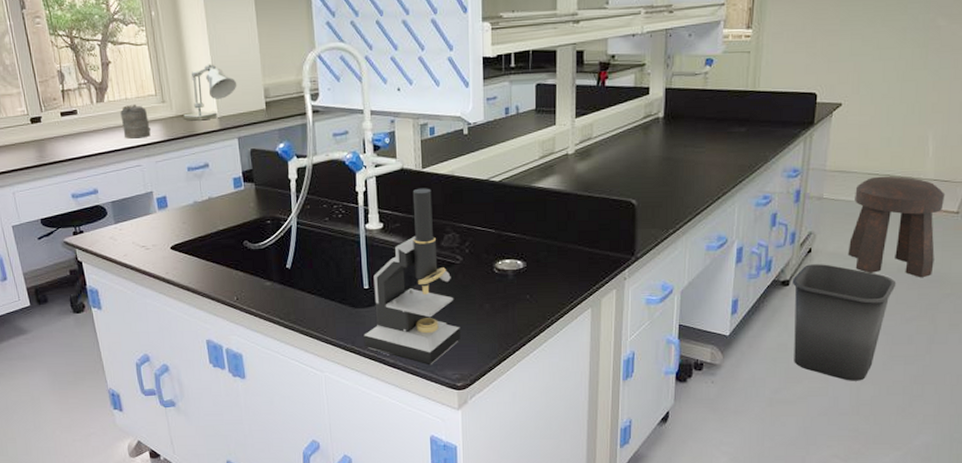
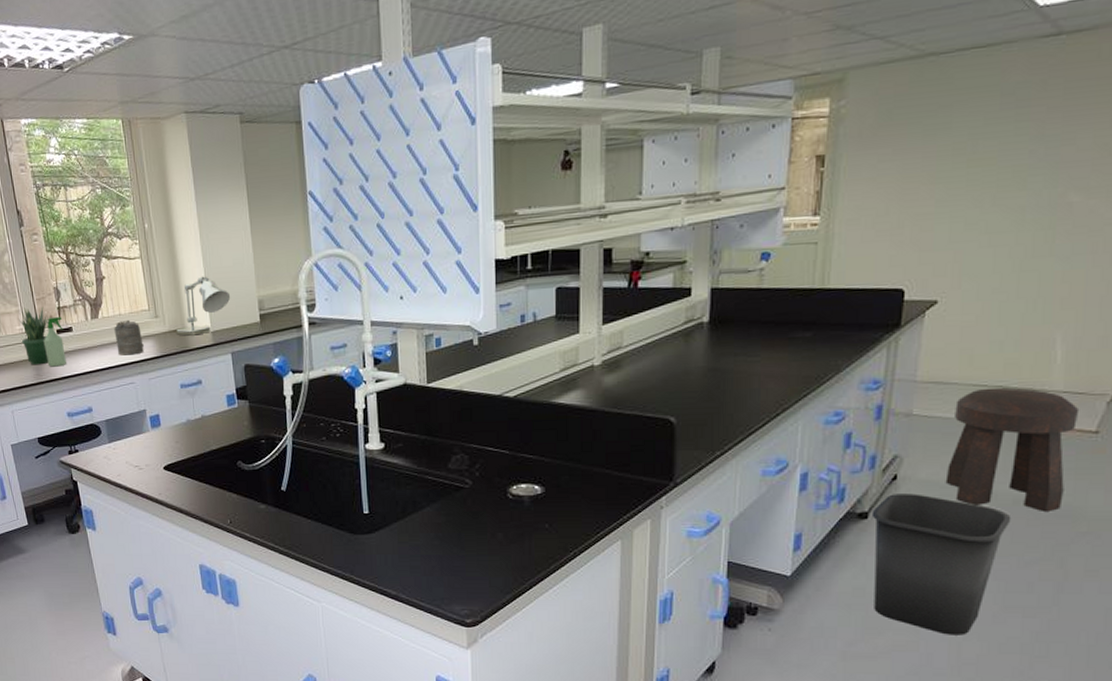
planter: none [21,89,52,147] -> present [19,306,49,365]
spray bottle: none [46,100,71,149] -> present [43,317,66,367]
microscope: present [364,188,461,366] -> none [363,404,470,599]

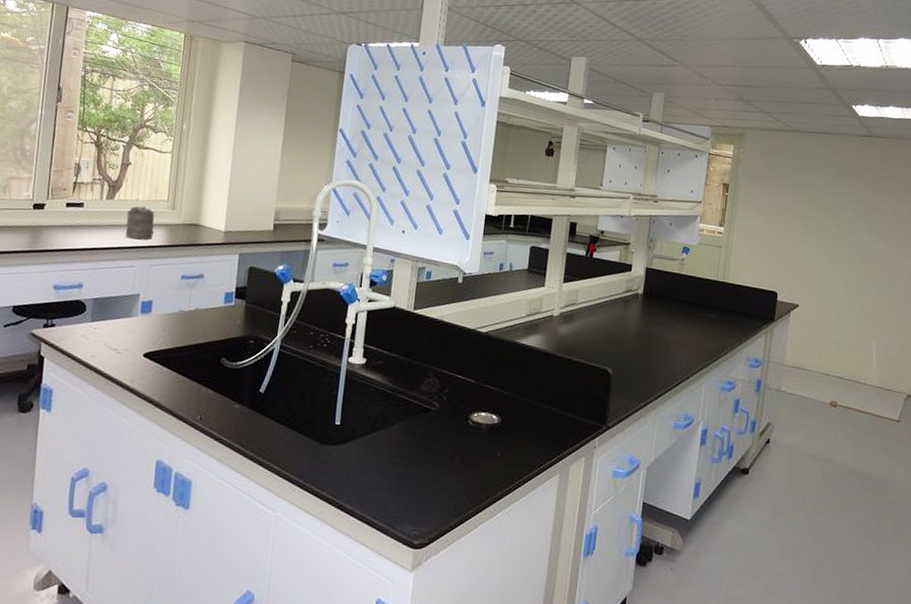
planter: present [19,306,49,365] -> none [24,176,61,234]
spray bottle: present [43,317,66,367] -> none [47,190,76,239]
desk lamp: present [176,276,231,336] -> none [189,180,251,233]
waste bin: present [871,493,1012,635] -> none [750,455,846,584]
stool: present [945,387,1080,513] -> none [802,376,888,482]

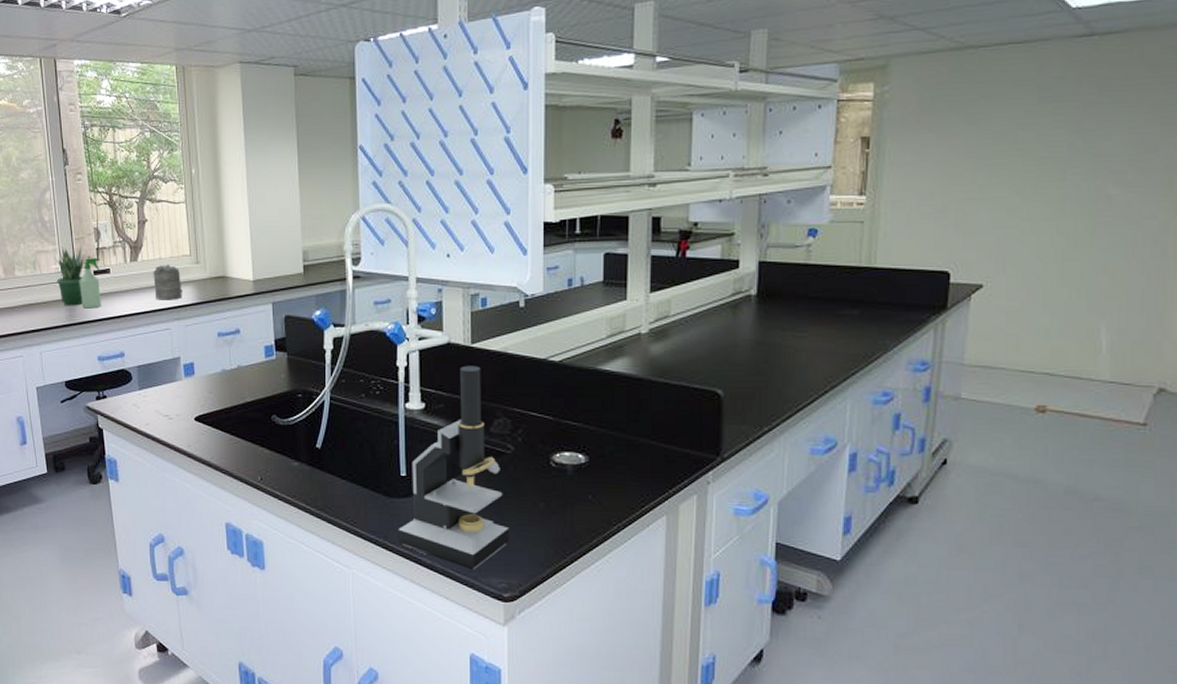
planter: none [24,176,61,234] -> present [56,246,86,306]
spray bottle: none [47,190,76,239] -> present [79,258,101,309]
microscope: none [324,328,426,518] -> present [398,365,509,570]

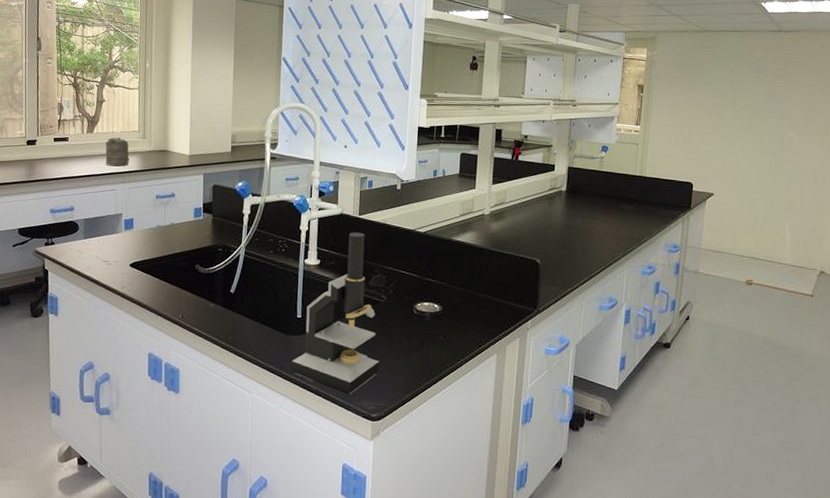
planter: present [56,246,86,306] -> none [19,116,48,166]
spray bottle: present [79,258,101,309] -> none [40,127,61,169]

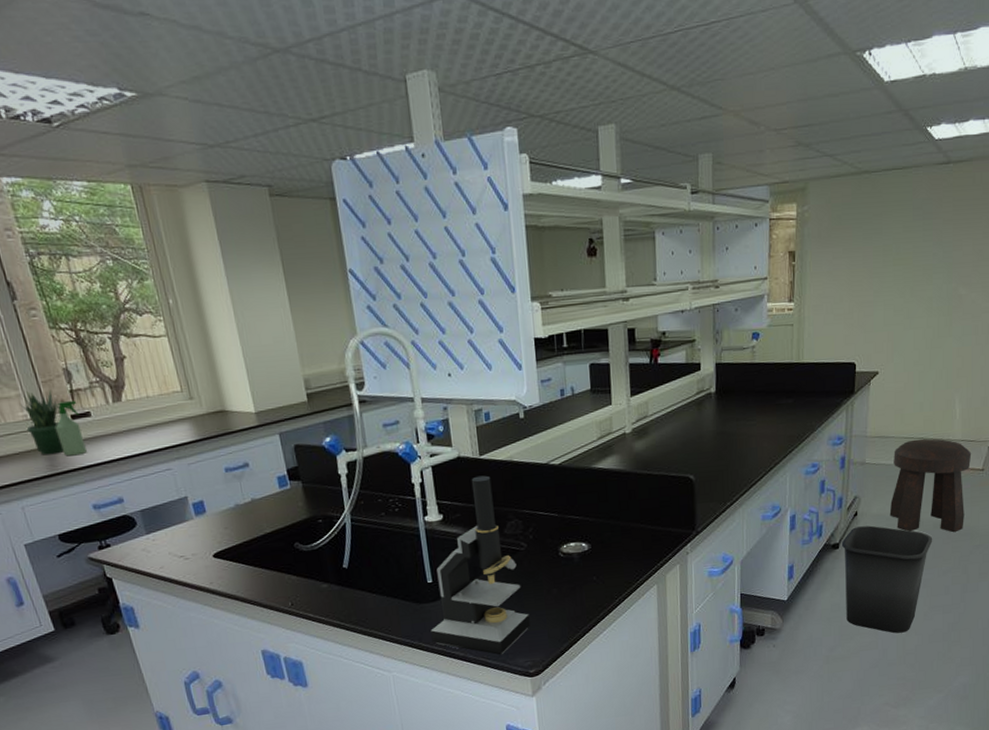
planter: none [19,116,48,166] -> present [21,389,64,455]
spray bottle: none [40,127,61,169] -> present [55,401,87,456]
container: present [105,137,129,167] -> none [141,402,180,441]
waste bin: none [672,330,763,443] -> present [841,525,933,633]
stool: none [720,258,801,352] -> present [889,438,972,533]

